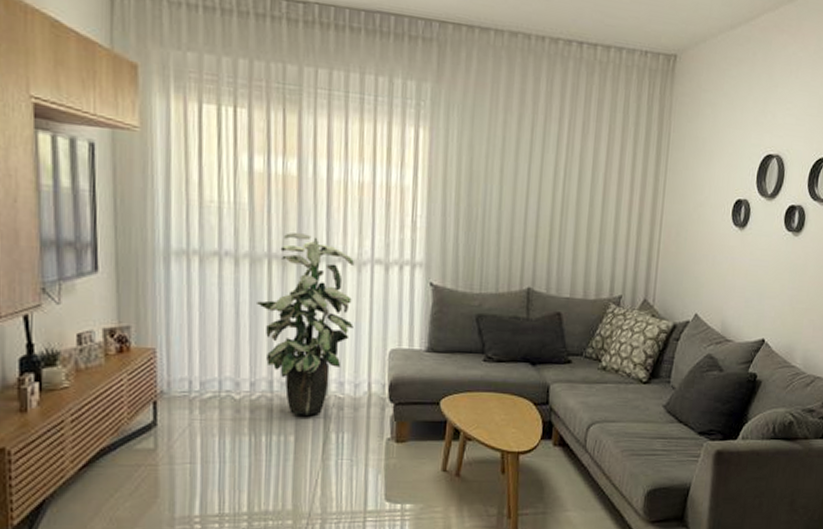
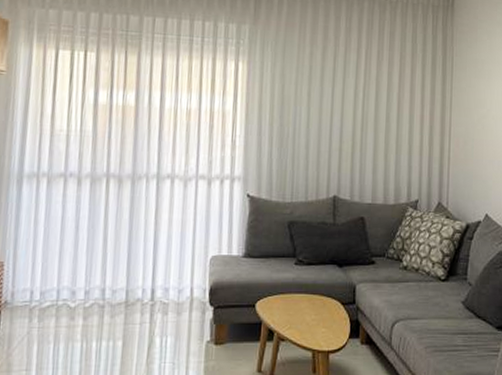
indoor plant: present [255,232,354,415] -> none [93,154,181,321]

